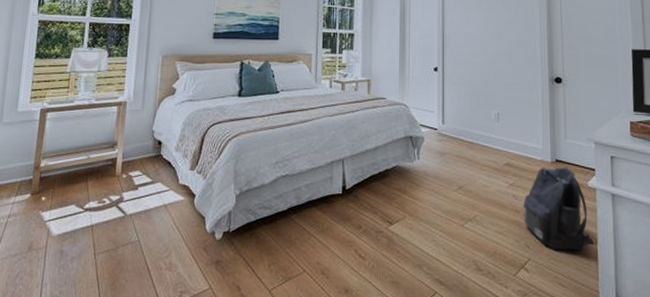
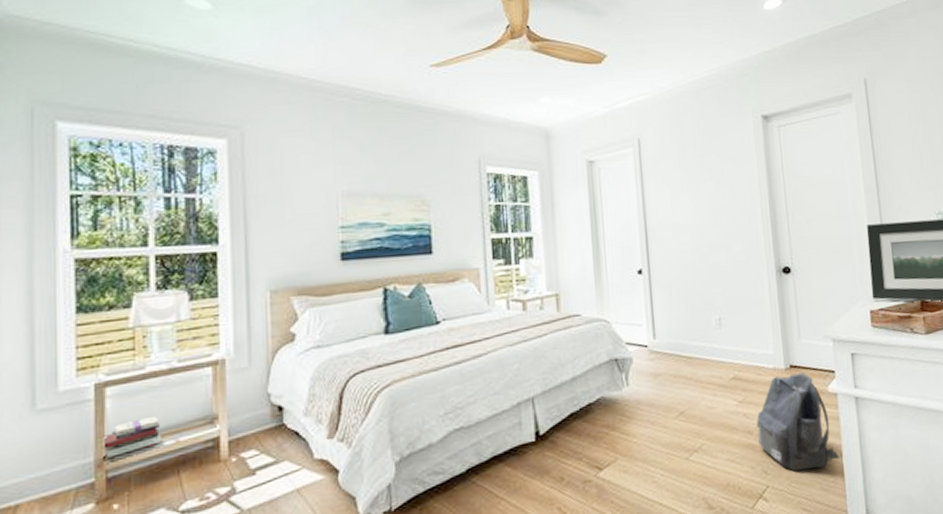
books: none [39,137,79,163] -> present [101,416,162,458]

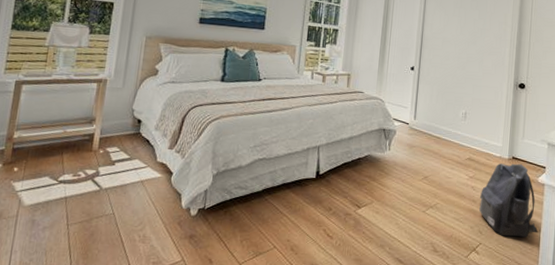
books: present [101,416,162,458] -> none [12,110,55,134]

